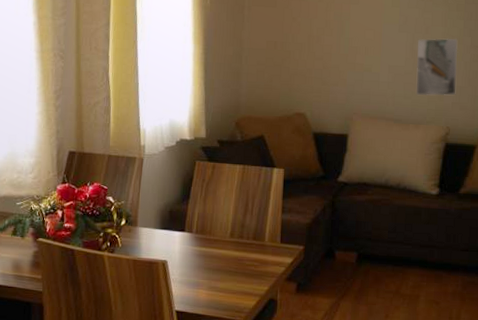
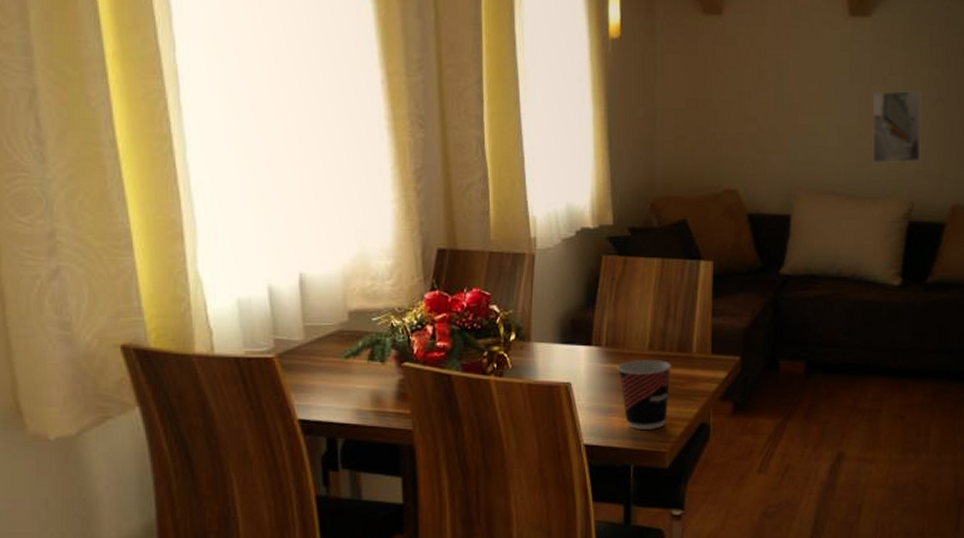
cup: none [204,245,248,302] -> present [617,360,672,431]

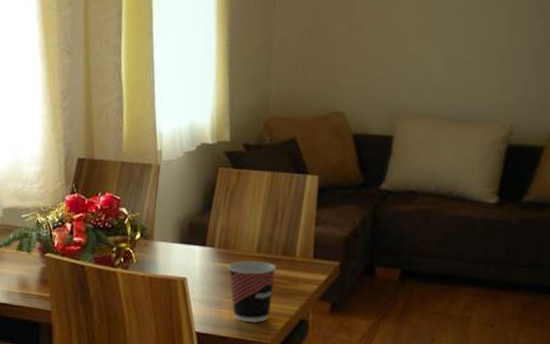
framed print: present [871,90,922,163] -> none [475,21,527,89]

